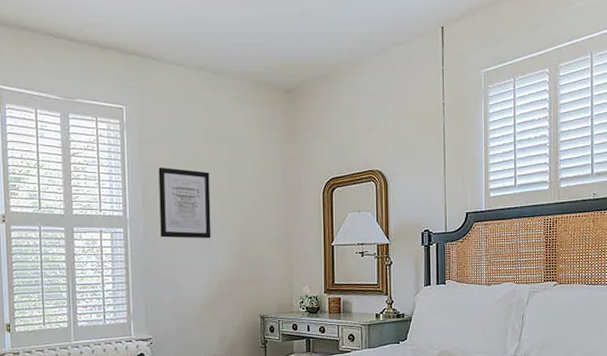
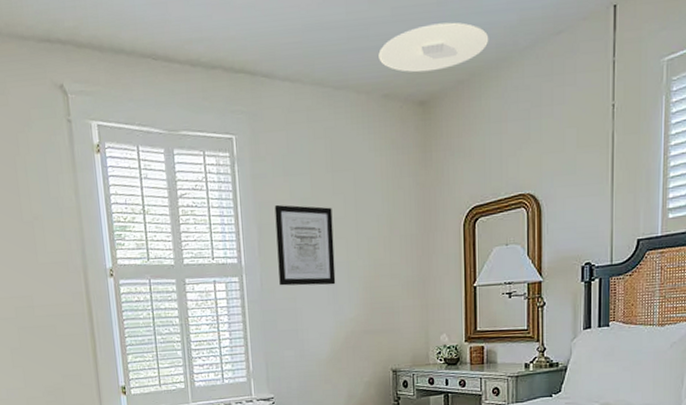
ceiling light: none [252,29,343,66] -> present [378,22,489,73]

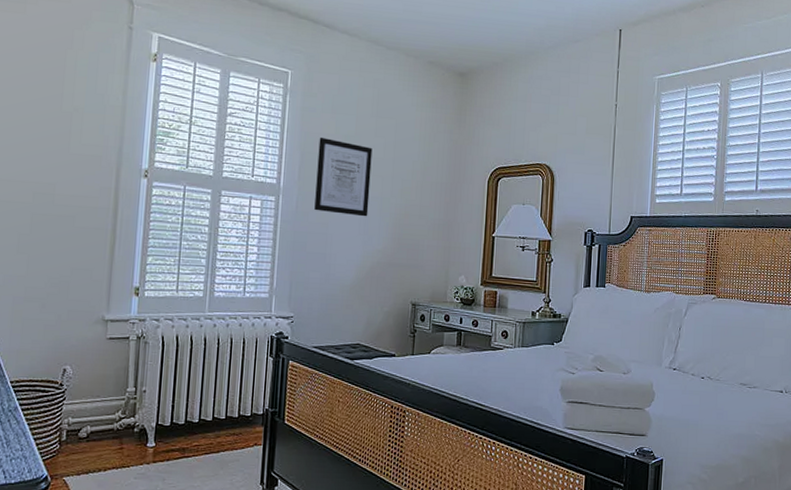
ceiling light: present [378,22,489,73] -> none [428,13,521,51]

